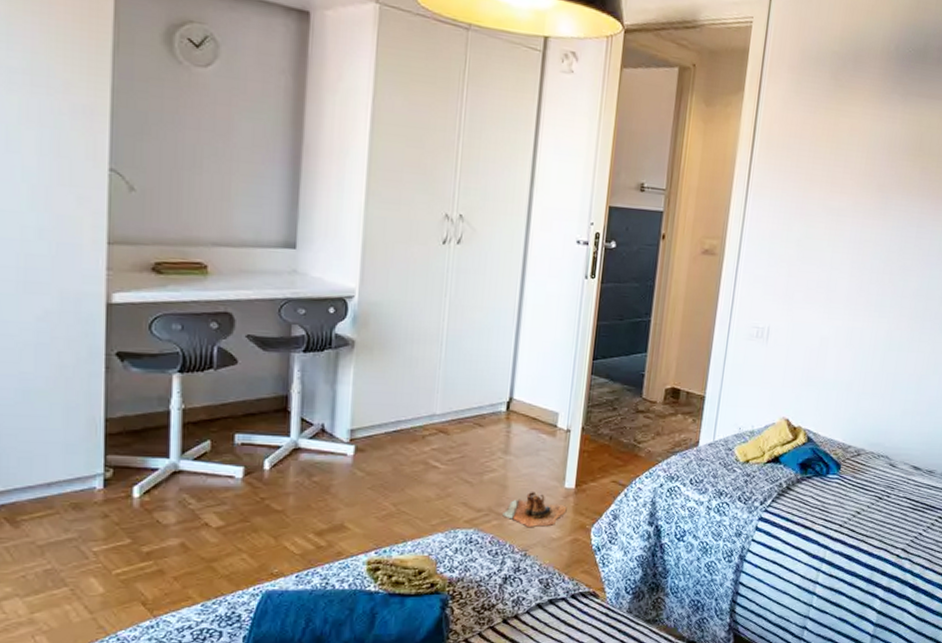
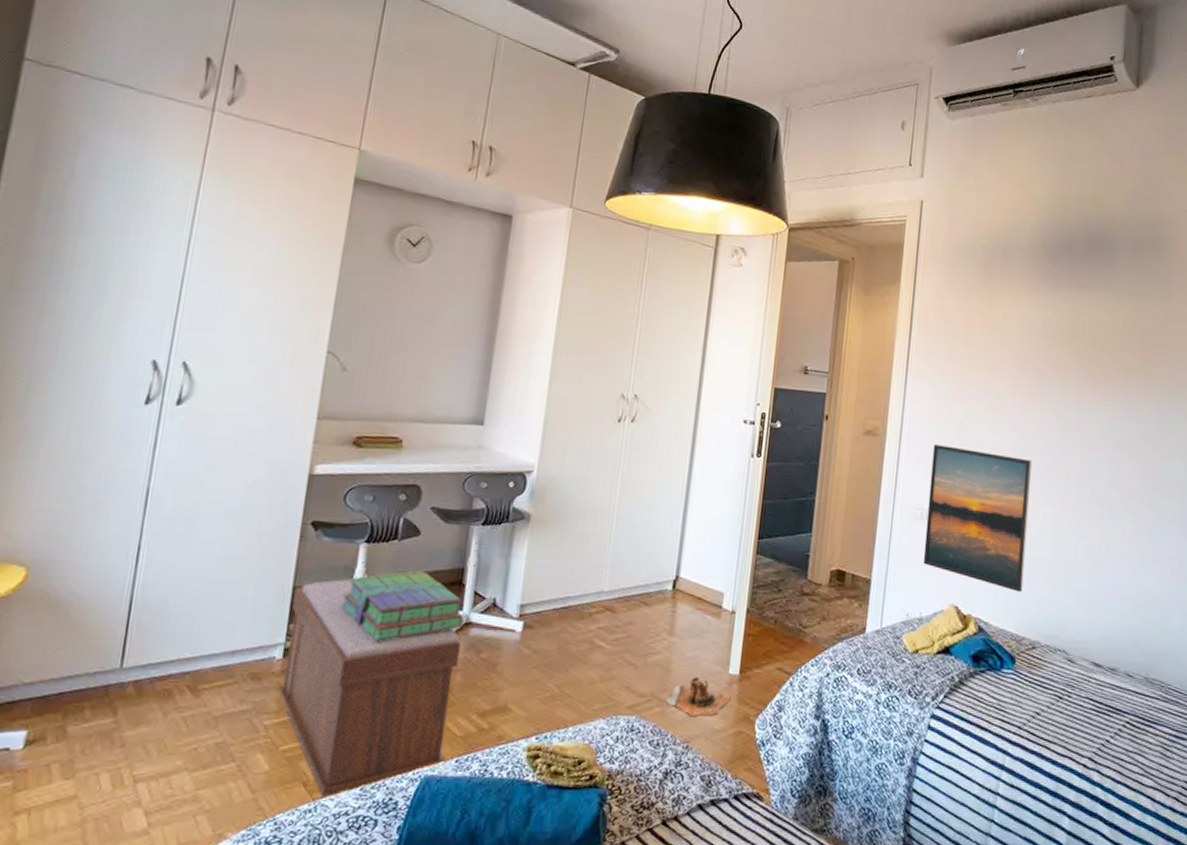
bench: none [104,410,292,615] -> present [279,579,462,798]
stack of books: none [160,399,292,469] -> present [341,570,464,642]
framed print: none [756,263,869,405] -> present [923,444,1032,593]

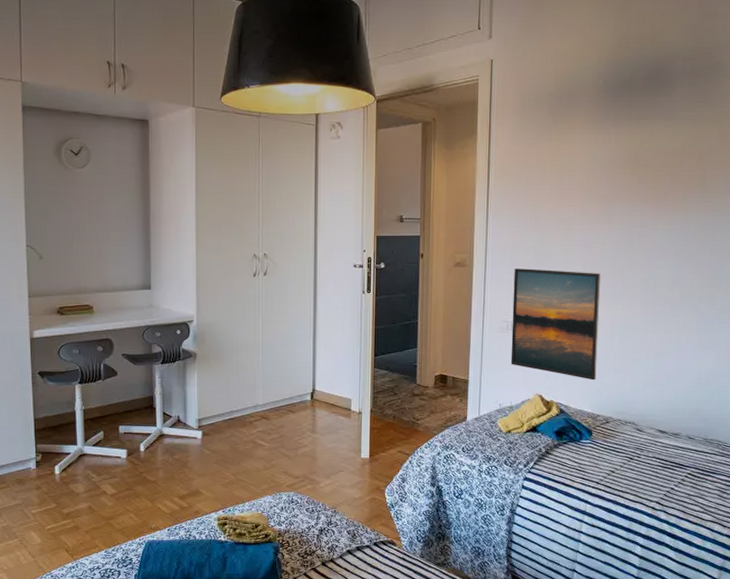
bench: present [279,579,462,798] -> none [35,411,160,559]
stack of books: present [341,570,464,642] -> none [69,400,158,452]
boots: present [665,677,731,717] -> none [315,462,364,489]

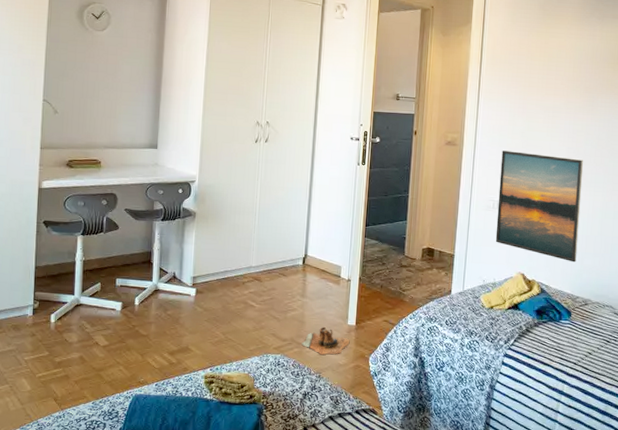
boots: none [315,462,364,489] -> present [302,327,350,355]

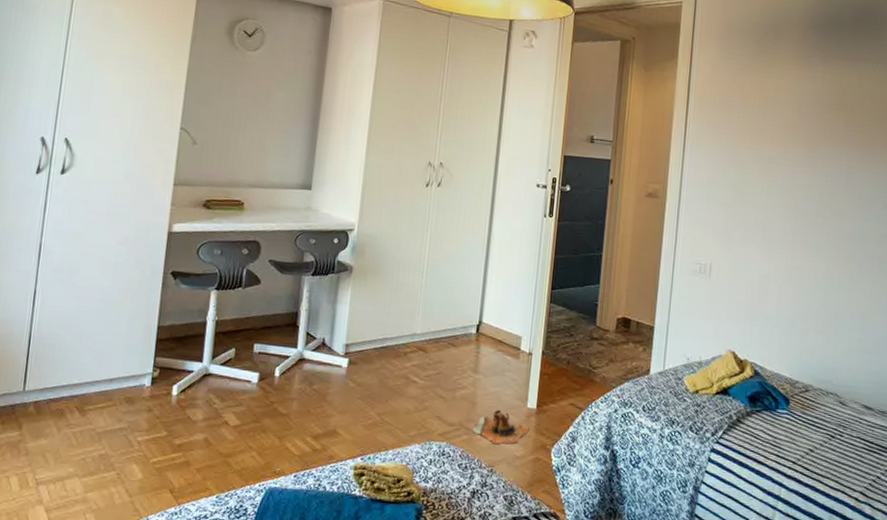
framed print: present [495,150,583,263] -> none [702,205,804,340]

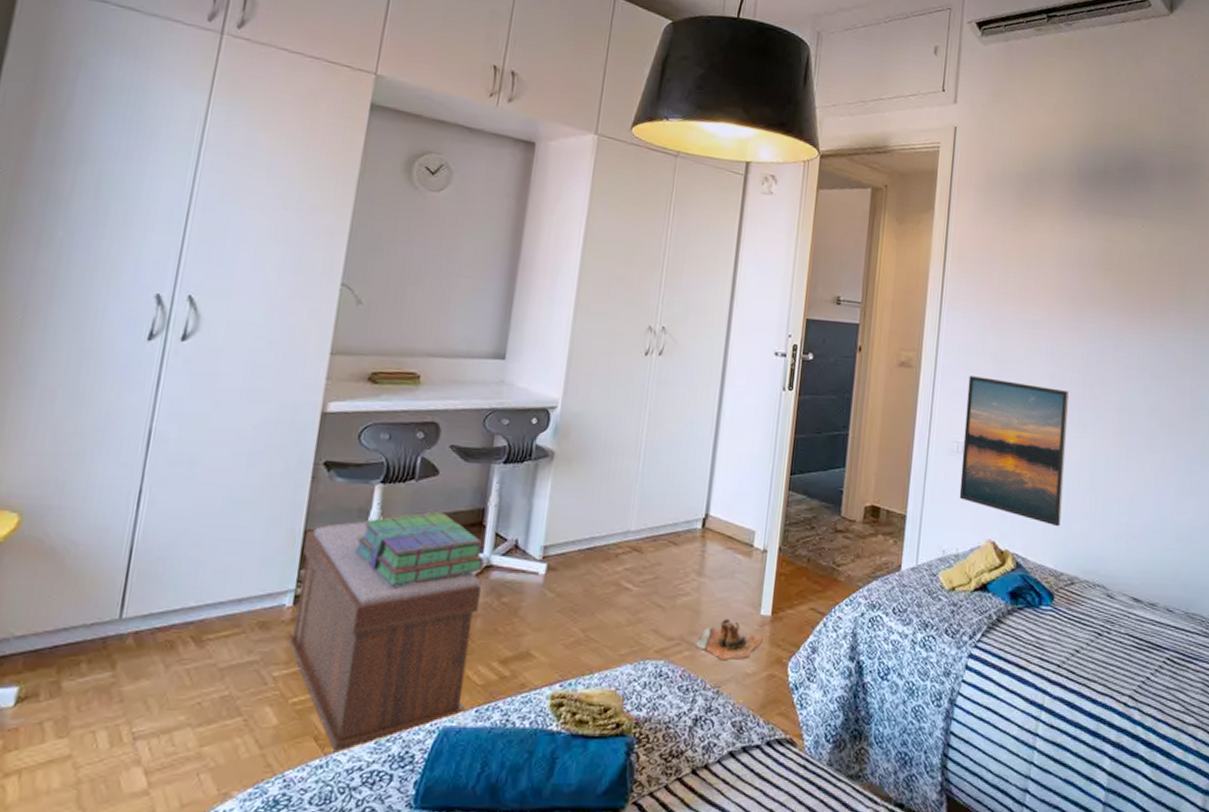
bench: none [148,320,297,503] -> present [288,522,482,753]
stack of books: none [197,314,298,373] -> present [355,512,485,587]
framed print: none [702,205,804,340] -> present [959,376,1069,527]

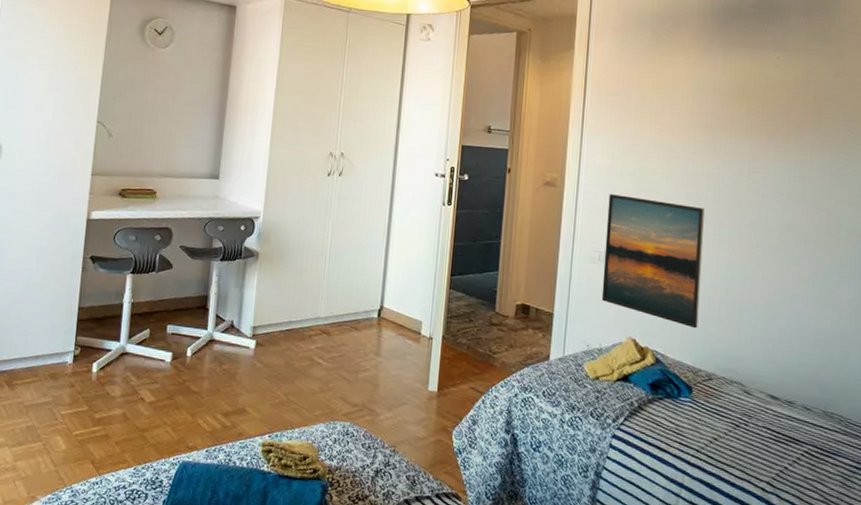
bench: present [288,522,482,753] -> none [71,302,208,474]
stack of books: present [355,512,485,587] -> none [114,297,209,353]
boots: present [695,619,763,660] -> none [374,392,431,426]

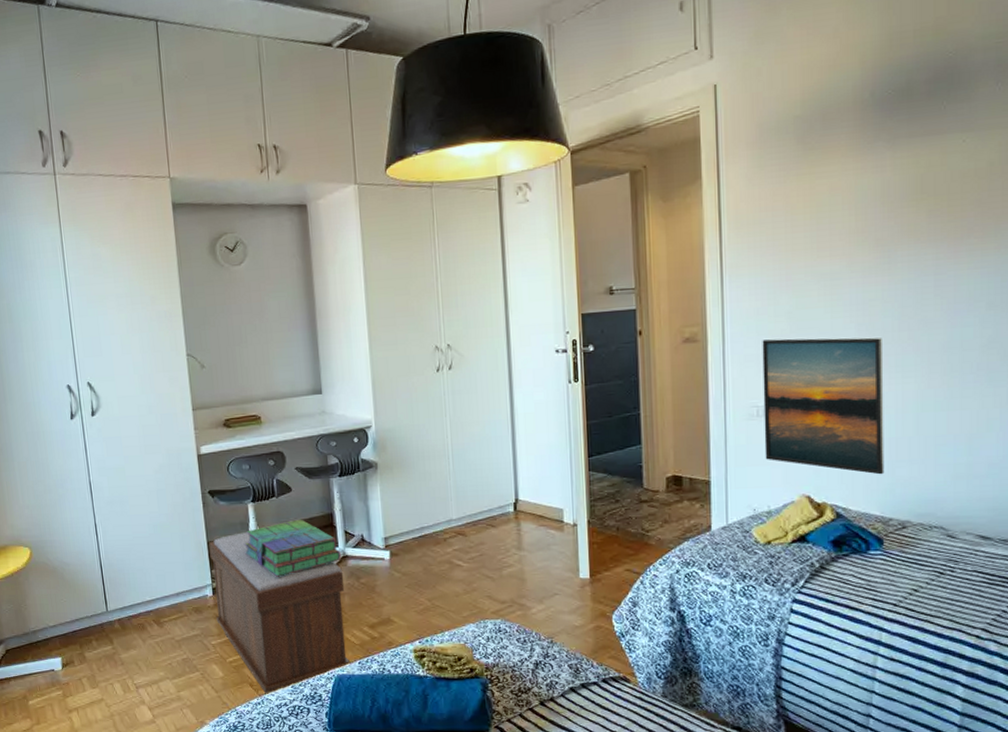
bench: none [71,302,208,474] -> present [209,532,350,694]
stack of books: none [114,297,209,353] -> present [244,519,341,577]

